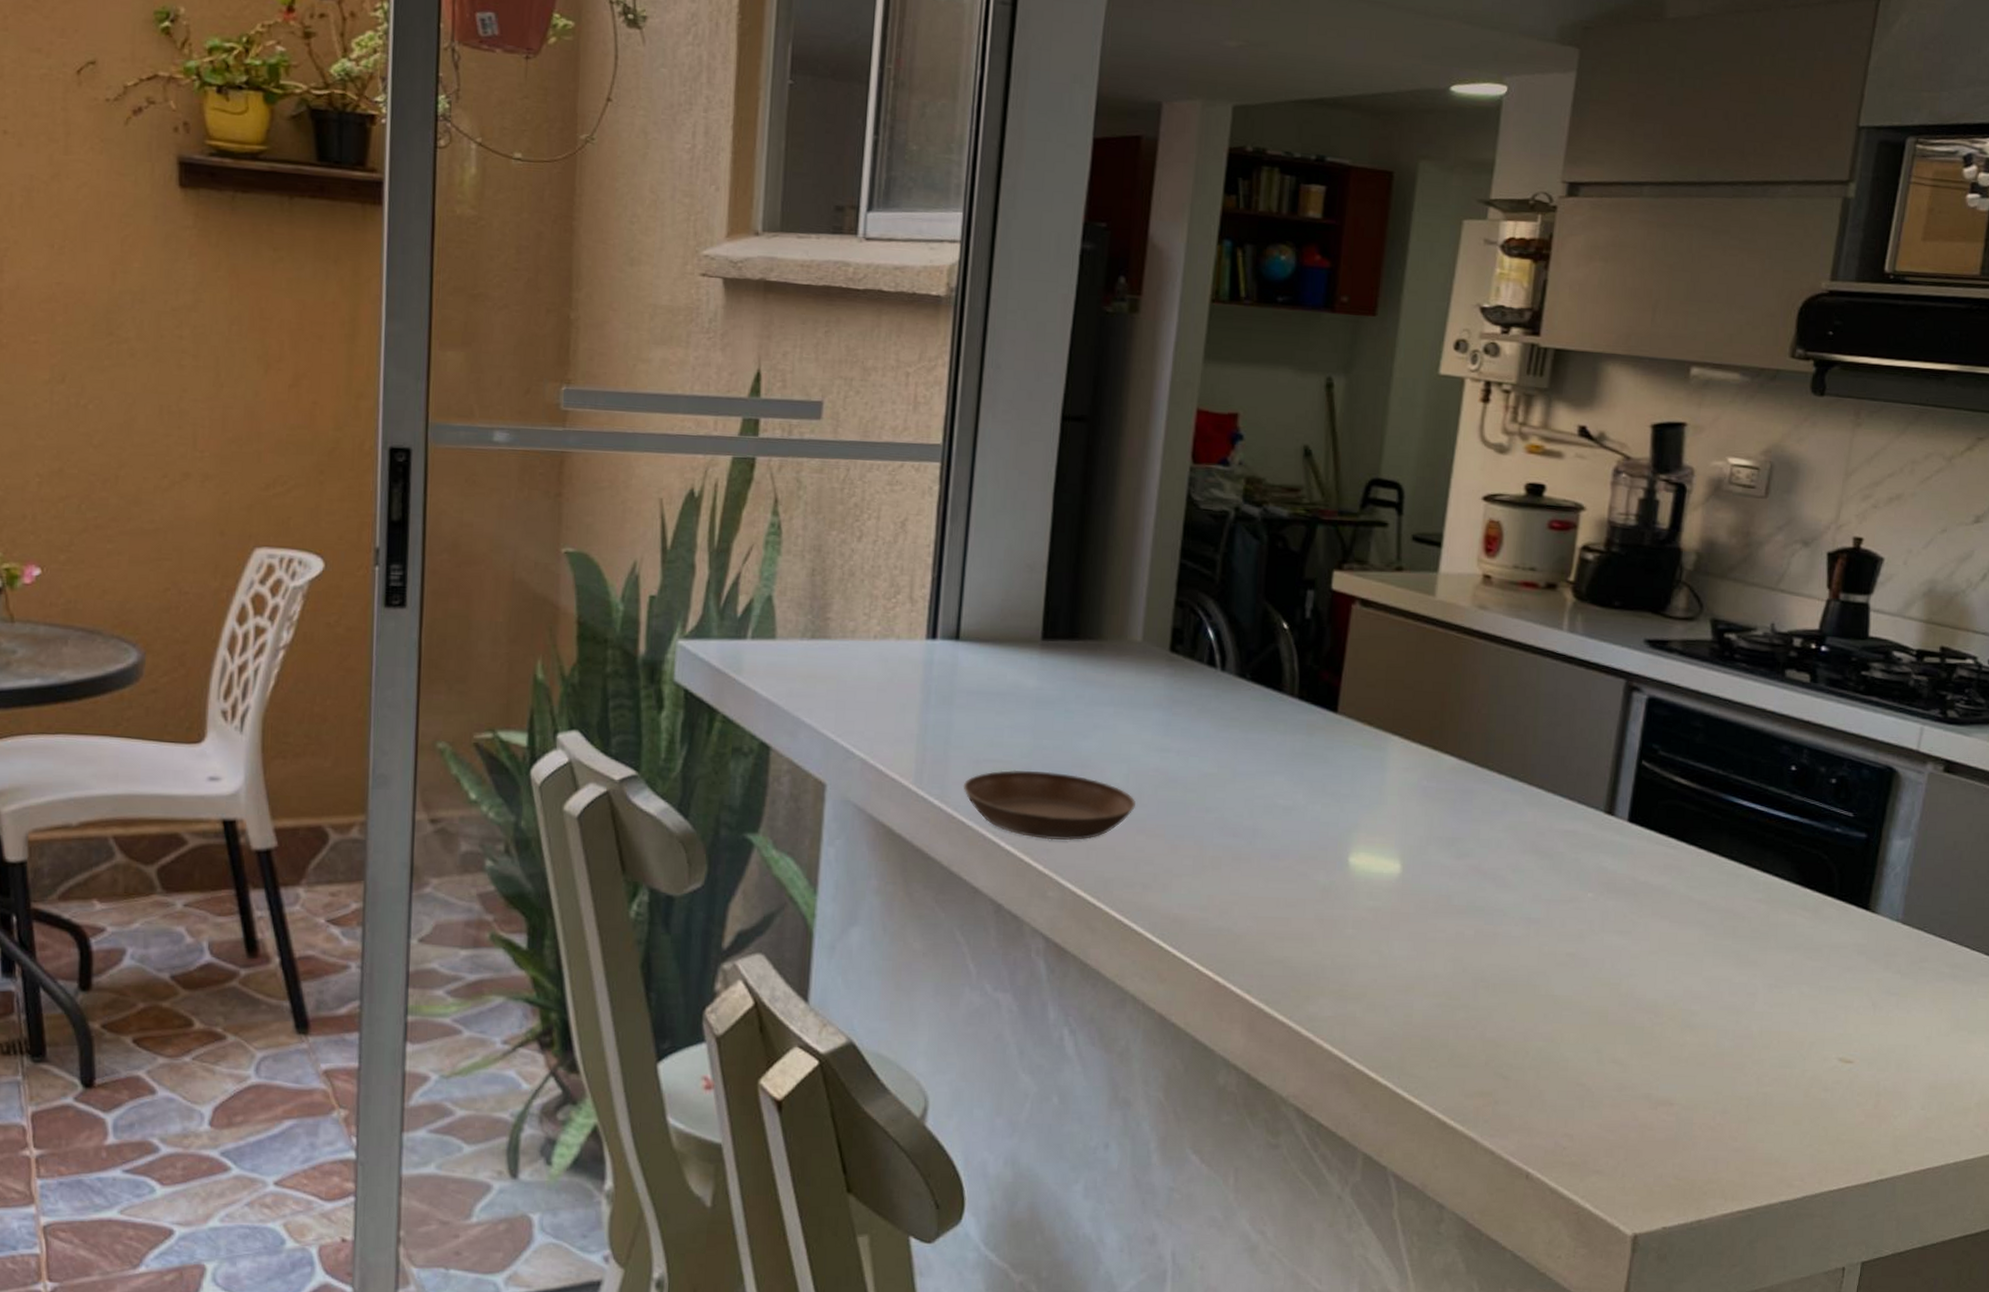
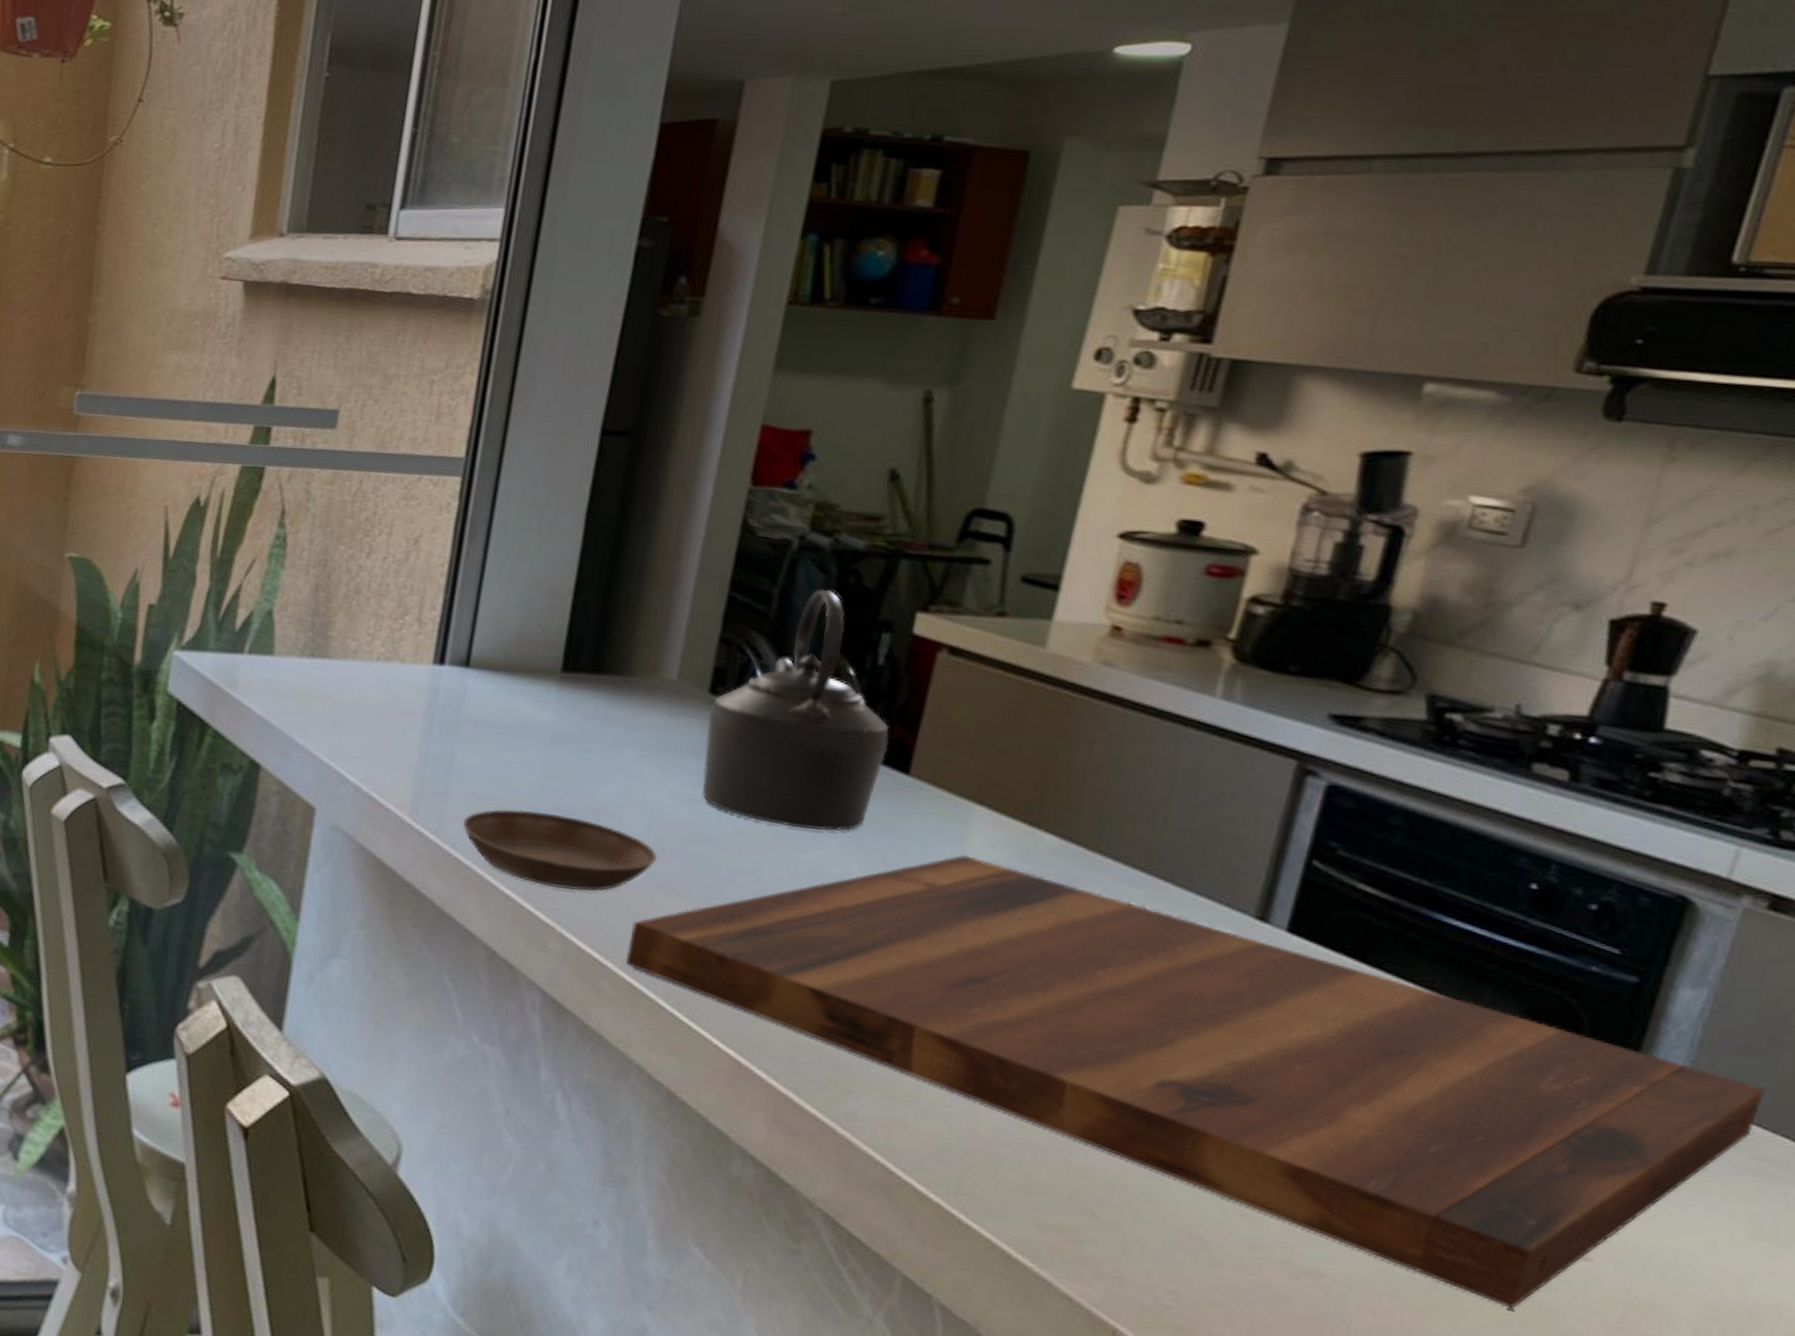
cutting board: none [1116,780,1952,1109] -> present [626,855,1765,1309]
kettle: none [1169,553,1319,768] -> present [701,588,889,832]

